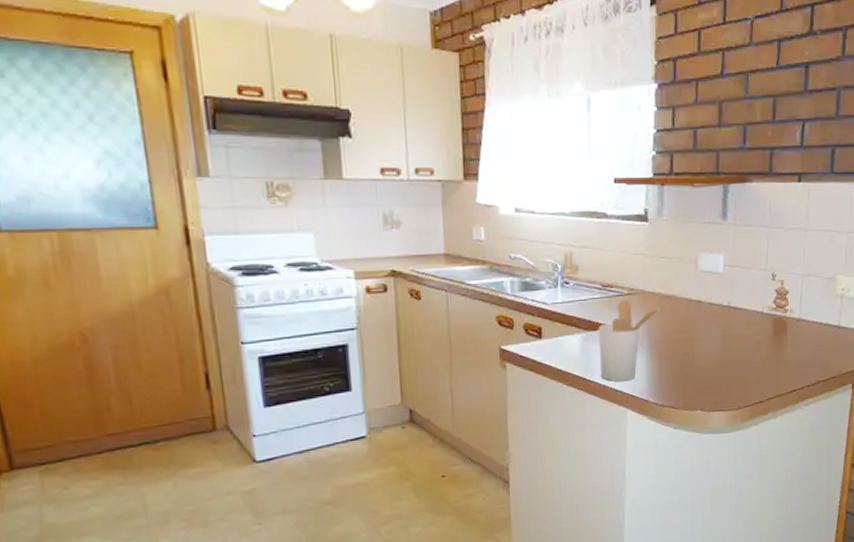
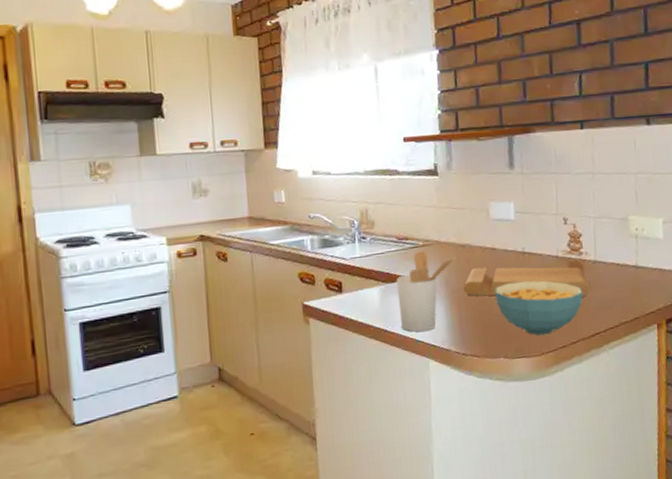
cutting board: none [666,319,791,353] -> present [463,267,590,296]
cereal bowl: none [698,335,784,390] -> present [495,280,583,336]

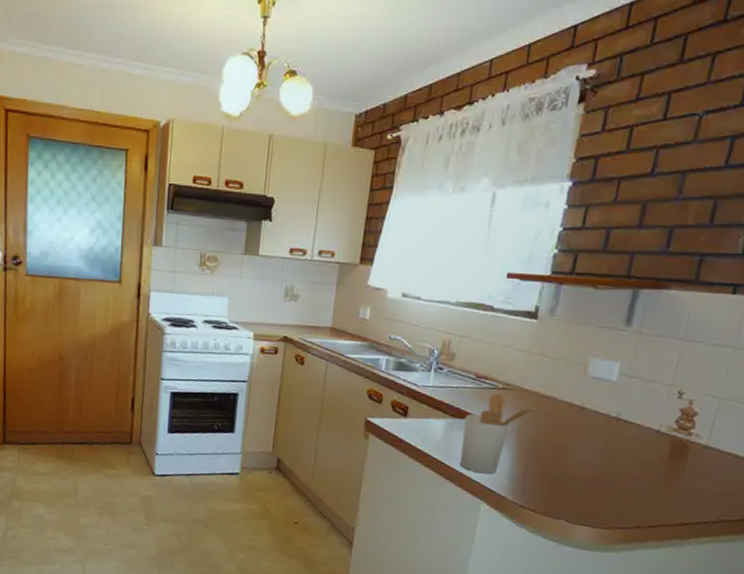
cutting board: present [463,267,590,296] -> none [536,423,691,481]
cereal bowl: present [495,280,583,336] -> none [571,446,681,510]

